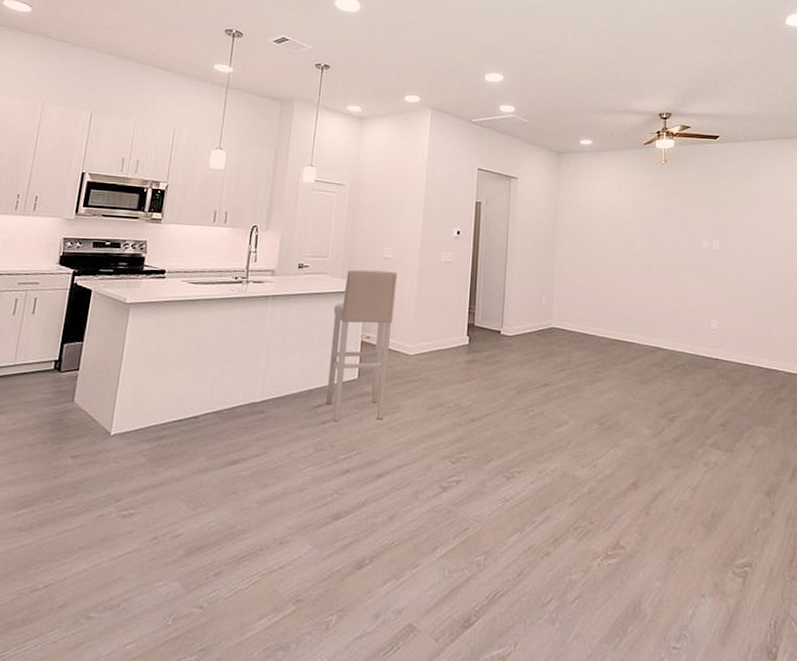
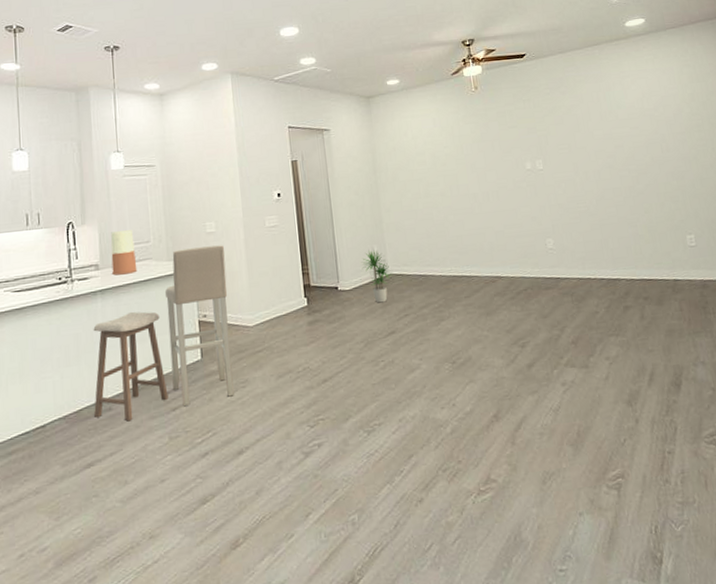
bar stool: none [247,322,325,427] -> present [93,312,169,422]
vase: none [287,241,313,285] -> present [110,230,137,276]
potted plant: none [527,301,557,354] -> present [362,250,393,303]

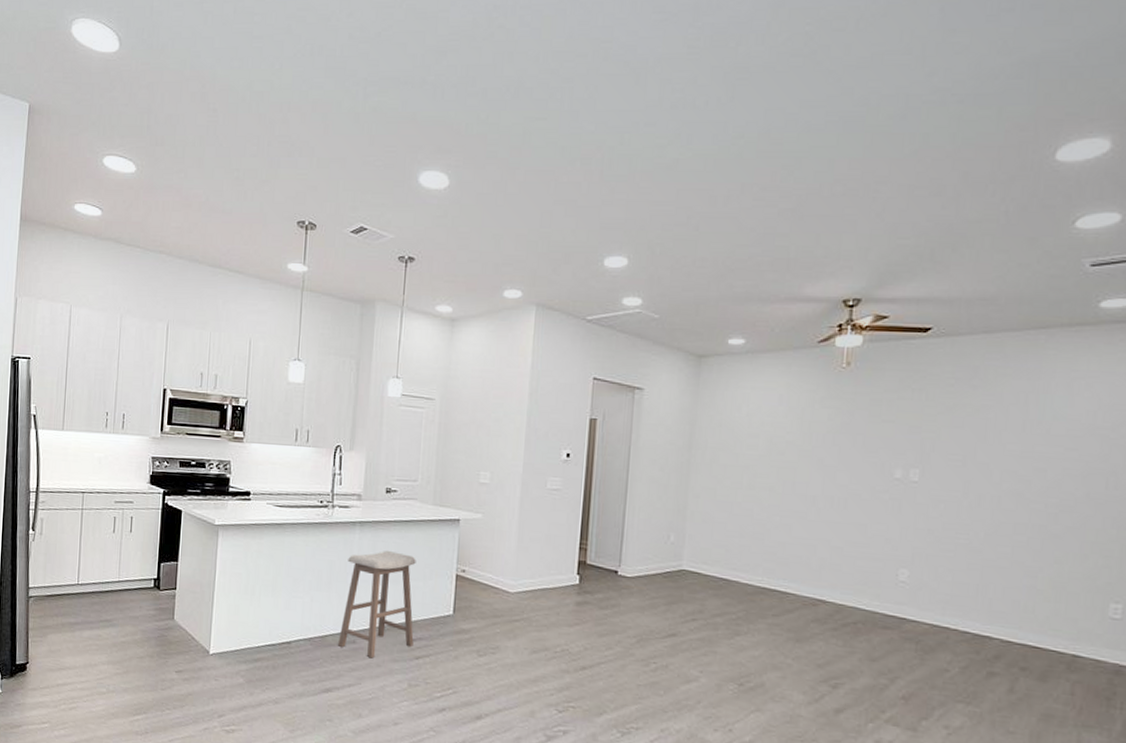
vase: present [110,230,137,276] -> none [374,463,401,511]
bar stool: present [165,245,234,407] -> none [419,495,497,660]
potted plant: present [362,250,393,303] -> none [650,538,689,600]

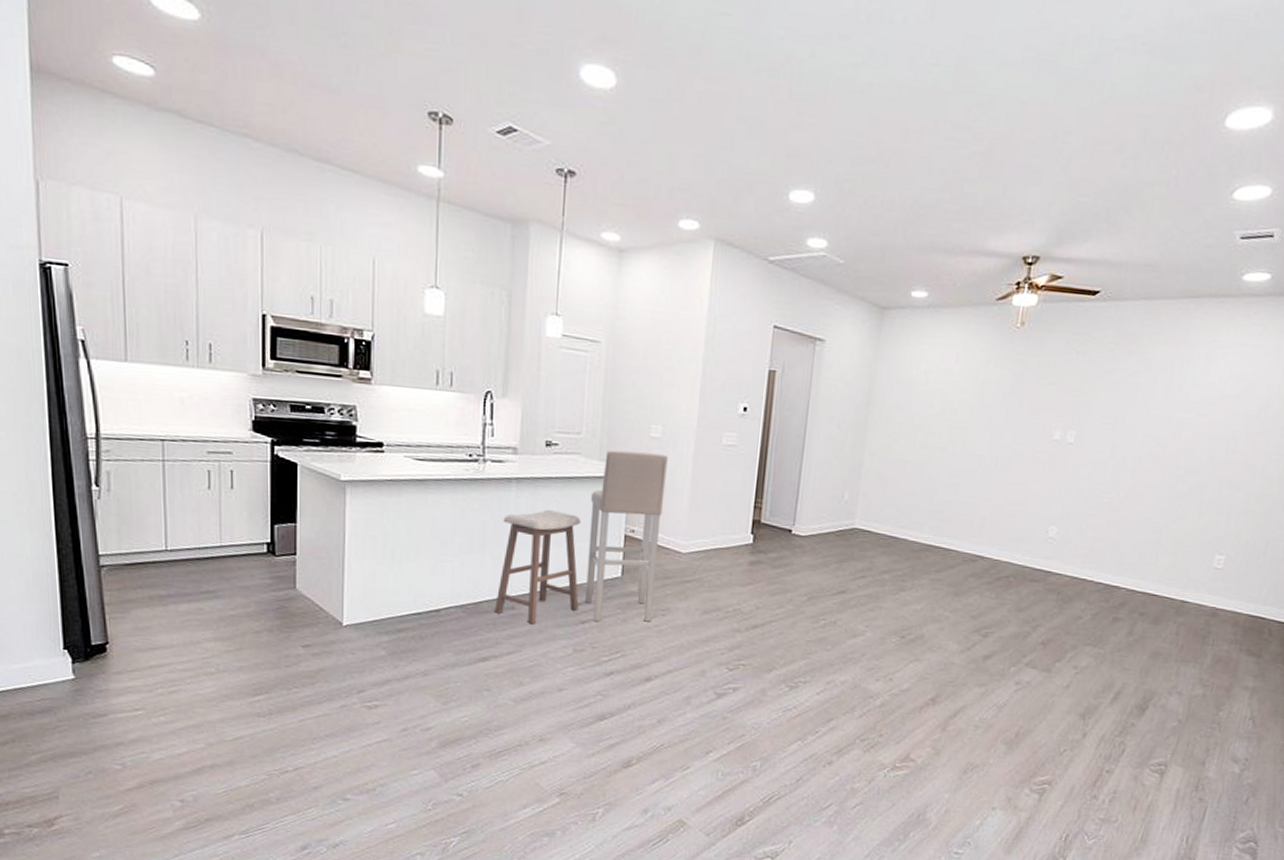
bar stool: none [419,495,497,660] -> present [585,449,669,622]

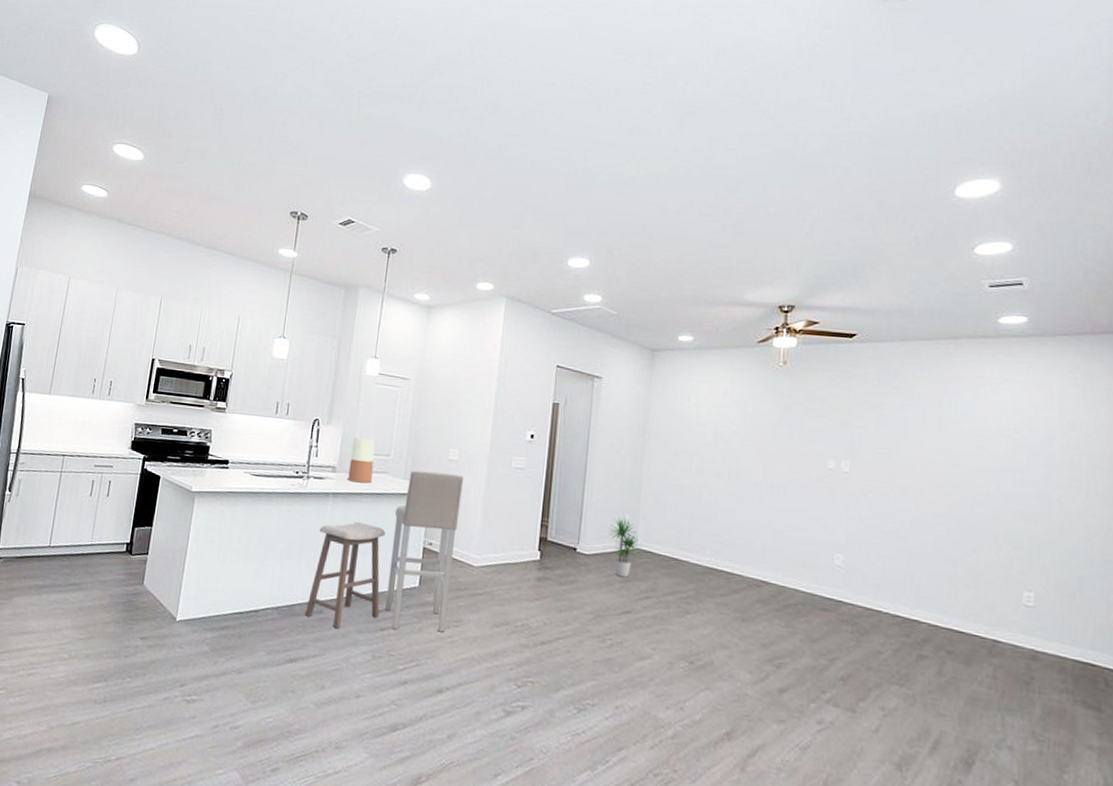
vase: none [532,413,563,467] -> present [348,437,375,484]
potted plant: none [824,496,861,558] -> present [607,517,643,578]

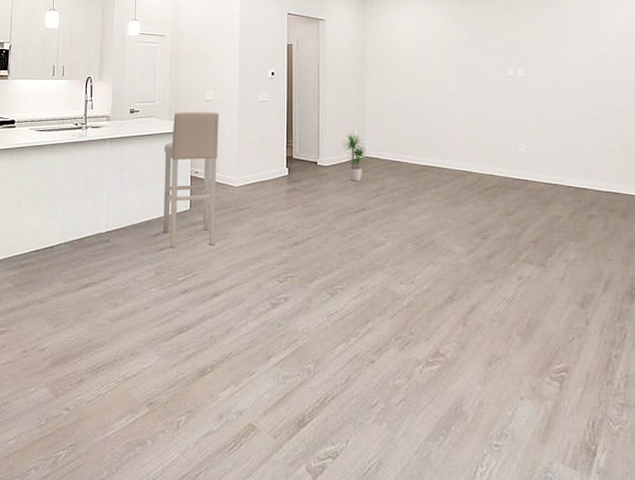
bar stool: present [305,522,386,629] -> none [95,161,158,254]
vase: present [348,437,375,484] -> none [121,89,143,128]

